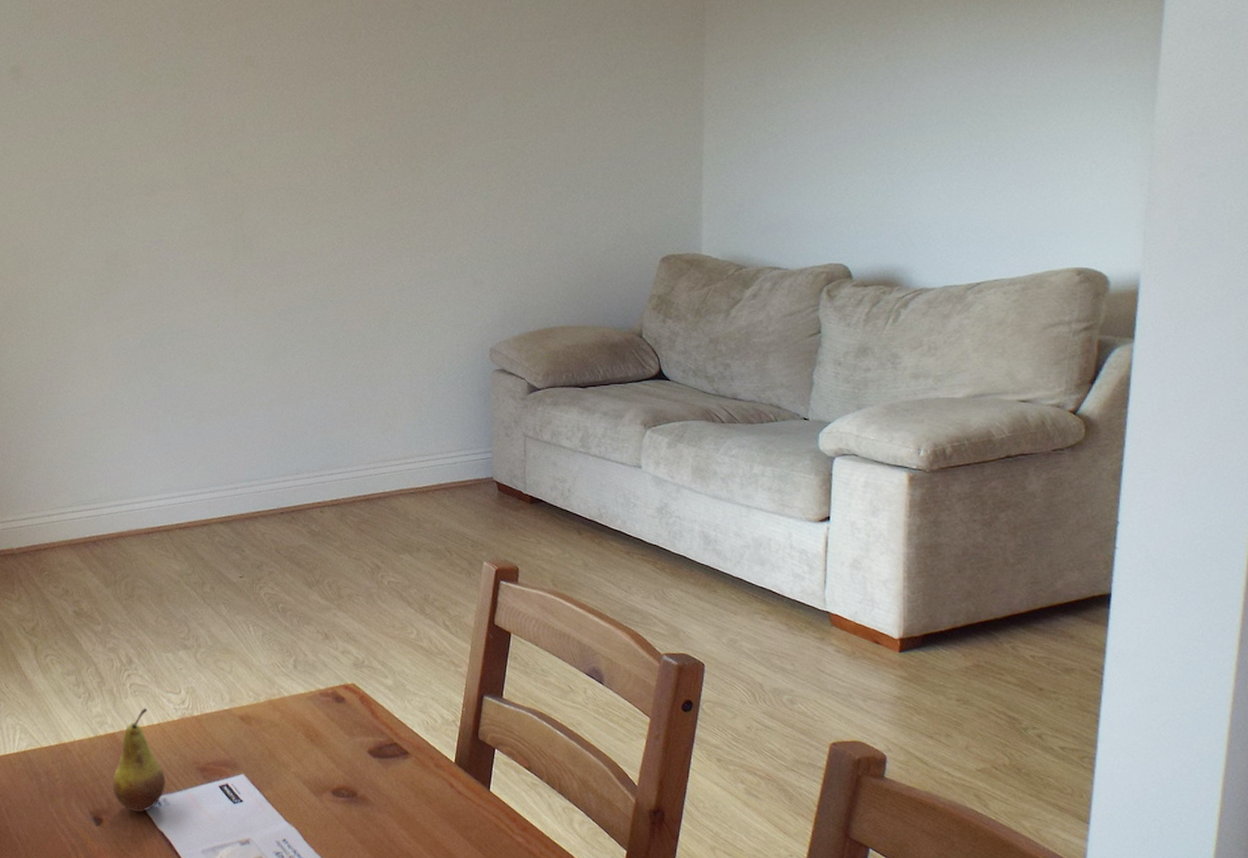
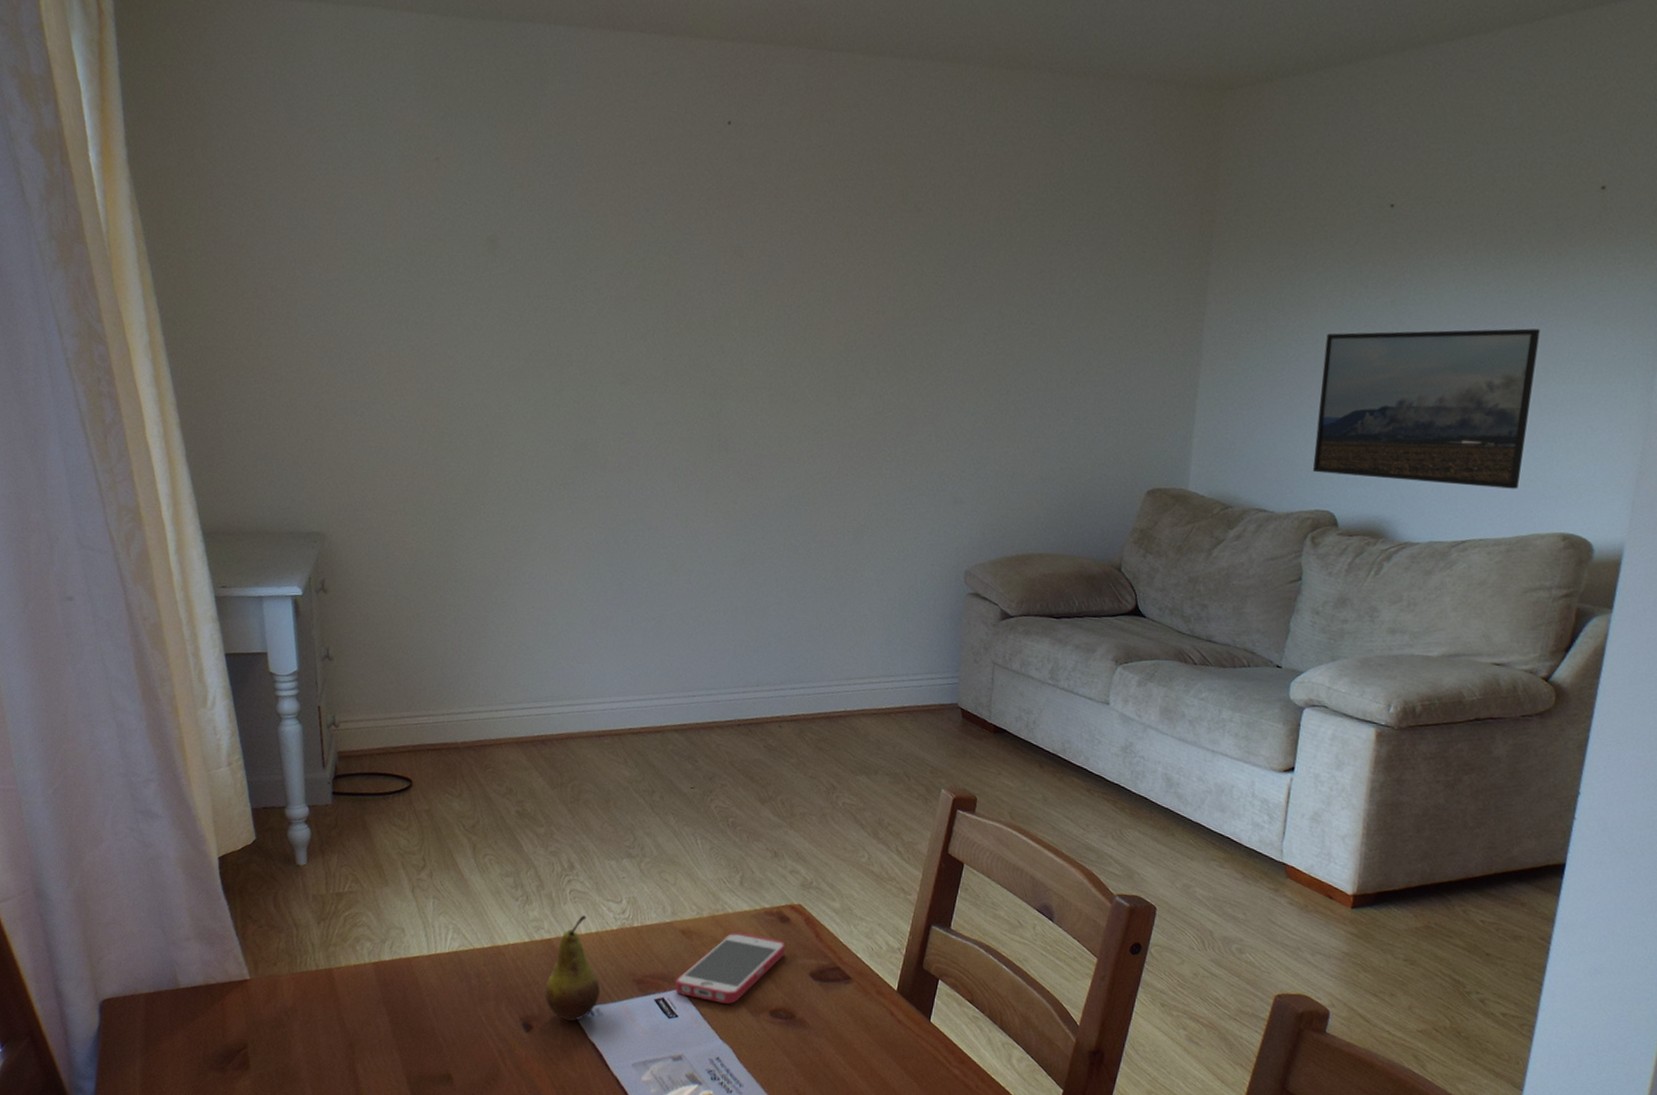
smartphone: none [238,714,343,786] -> present [675,932,786,1004]
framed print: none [822,72,1036,229] -> present [1313,328,1540,489]

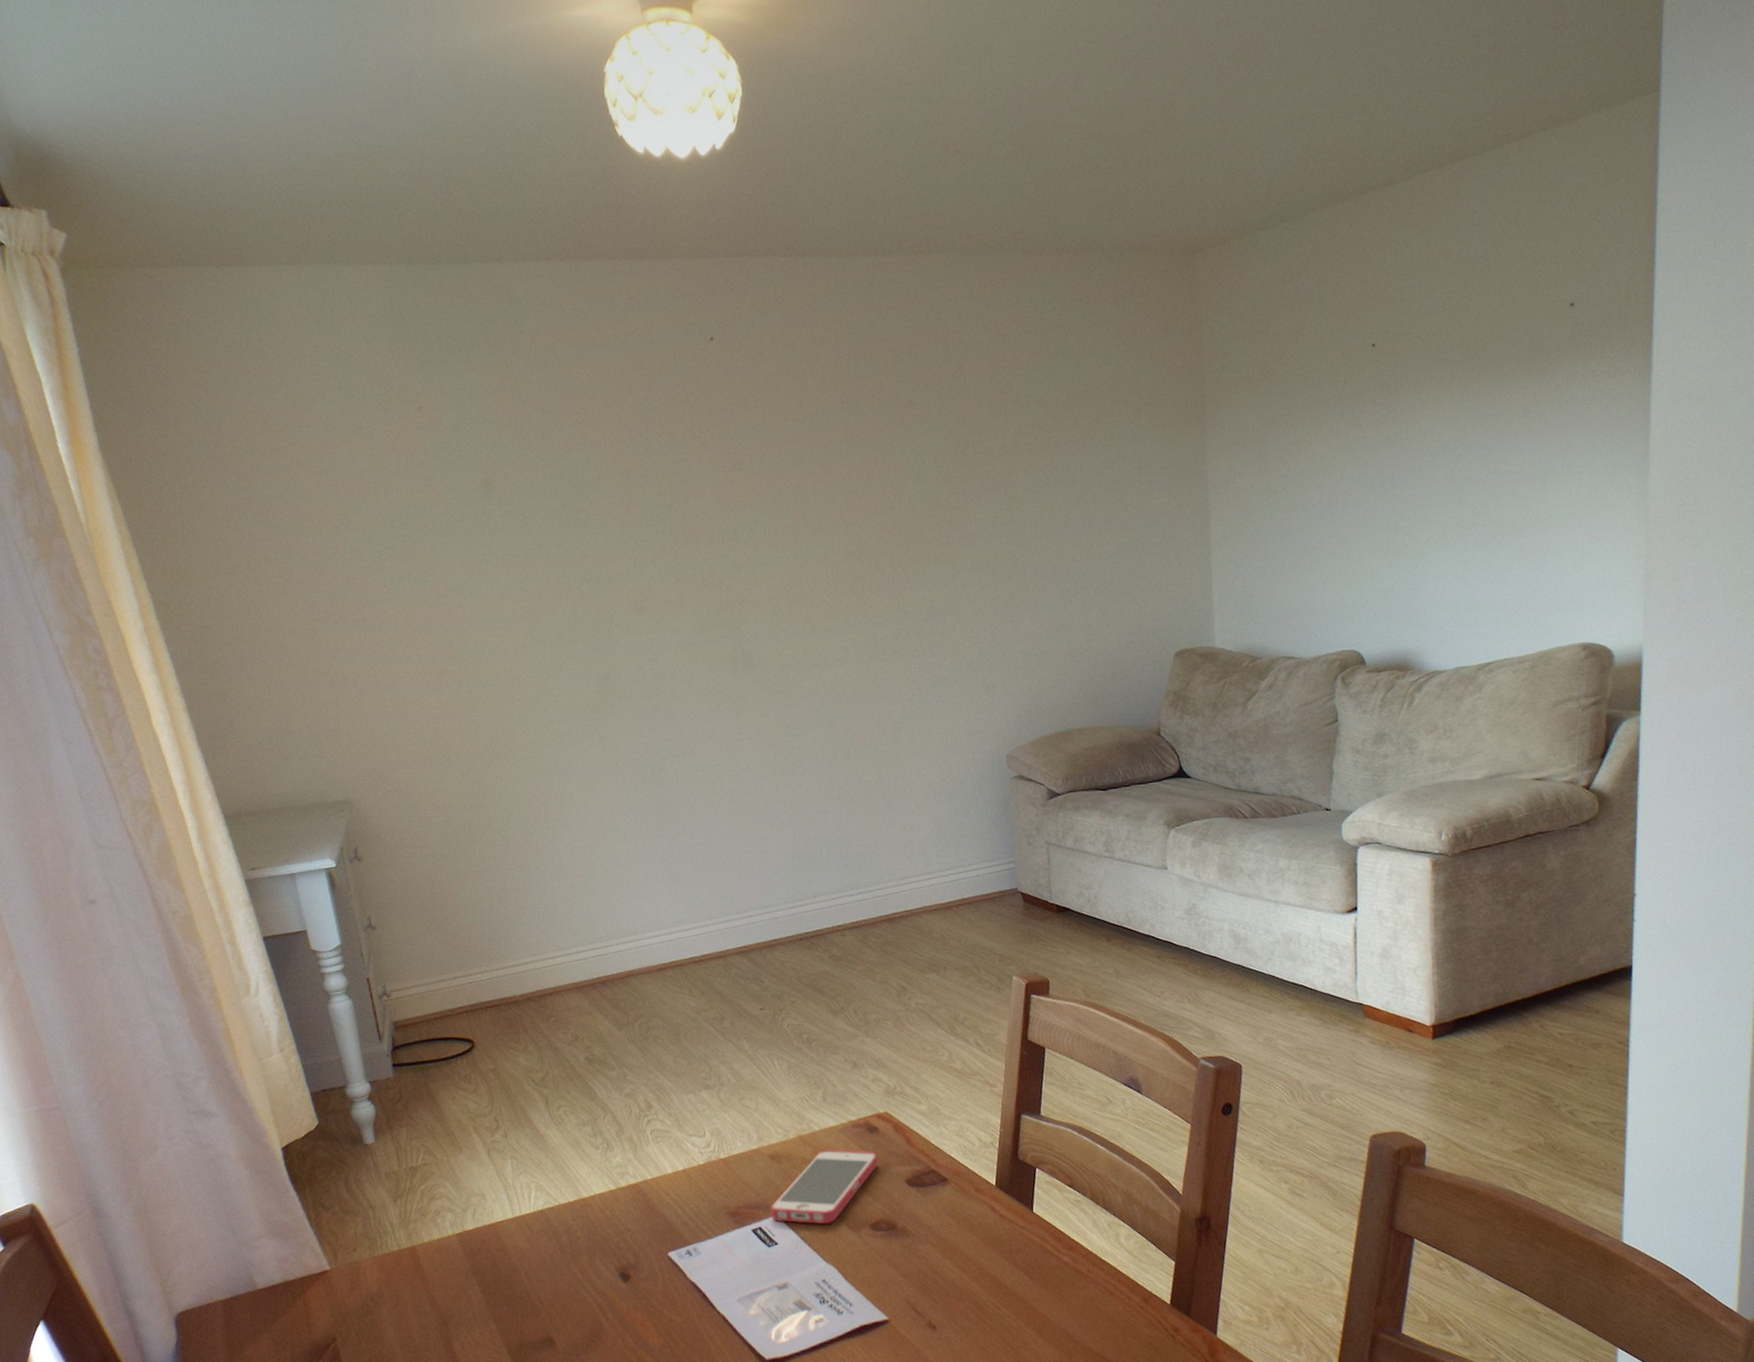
fruit: present [544,915,600,1021] -> none [637,1154,695,1264]
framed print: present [1313,328,1540,489] -> none [1328,448,1533,614]

